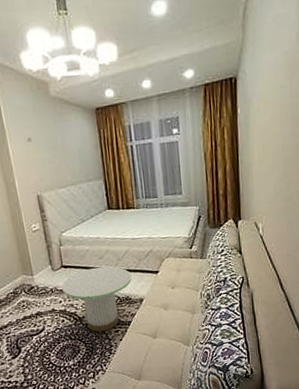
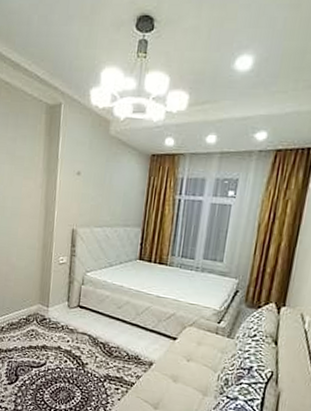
side table: present [62,266,132,332] -> none [73,315,147,386]

